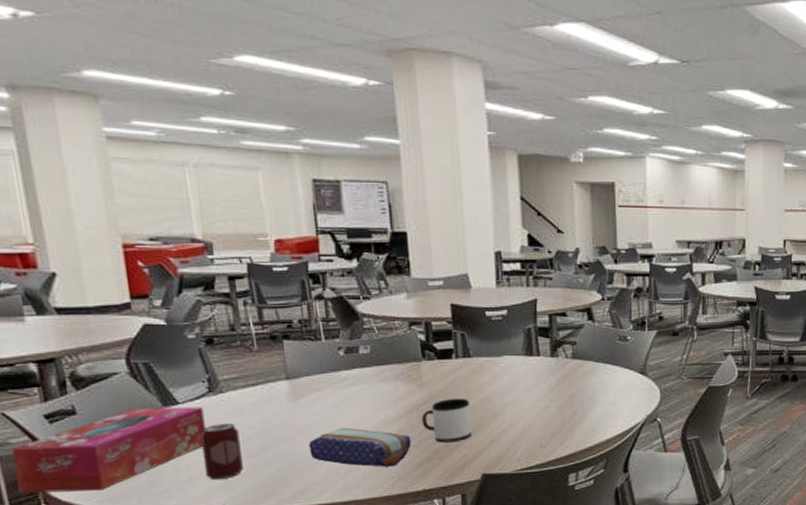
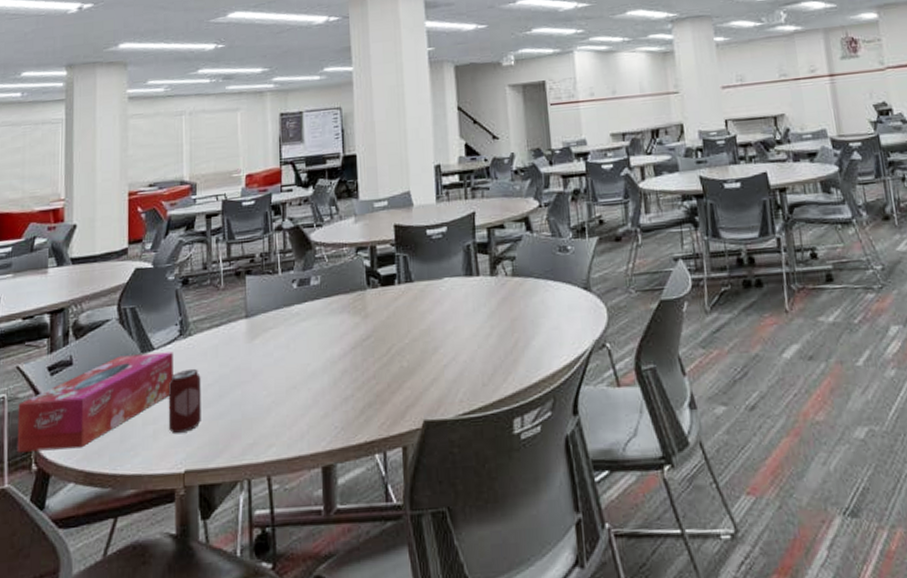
pencil case: present [308,427,412,467] -> none [260,369,355,415]
mug: present [421,398,473,443] -> none [365,329,414,384]

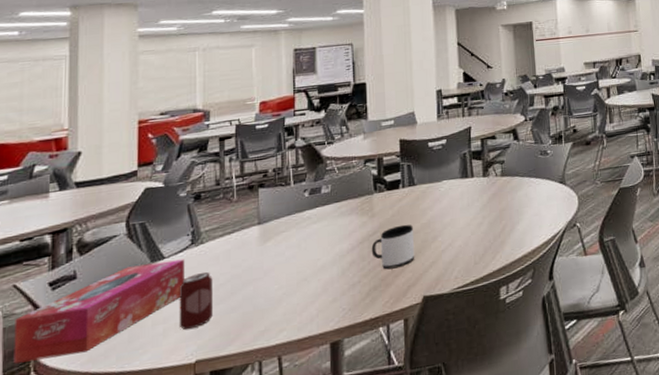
mug: none [365,329,414,384] -> present [371,224,415,270]

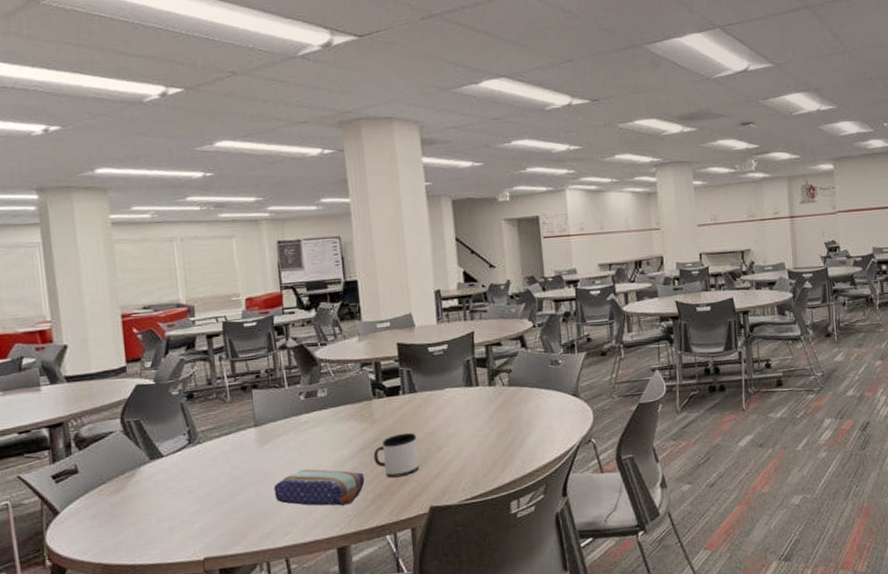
tissue box: present [13,259,185,364] -> none [24,458,185,552]
beverage can: present [179,272,213,331] -> none [180,472,217,528]
pencil case: none [272,264,362,301] -> present [274,469,365,506]

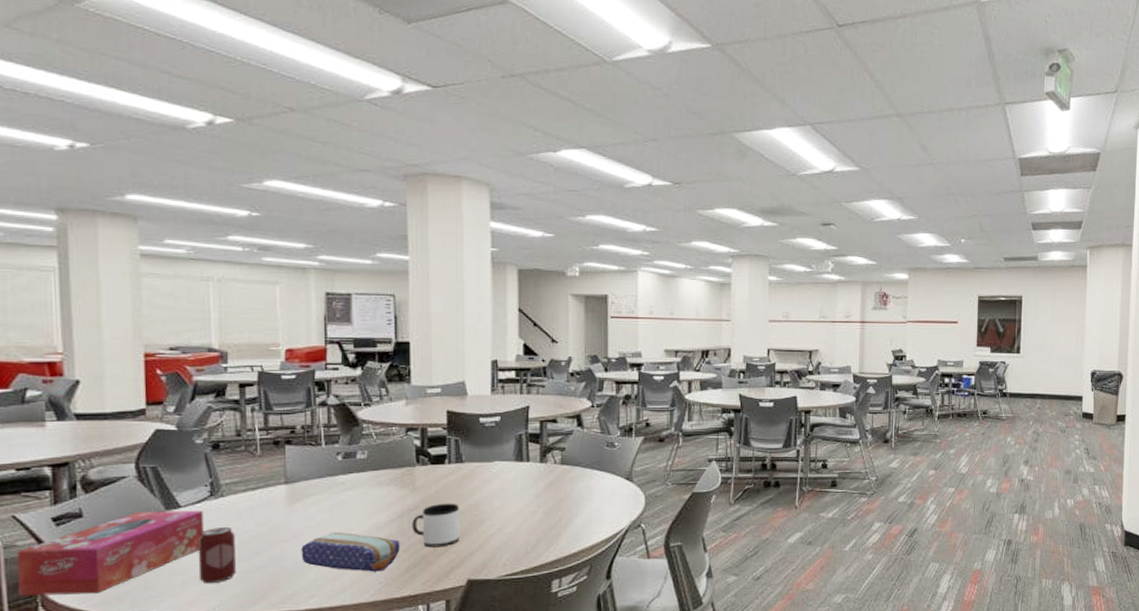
tissue box: none [24,458,185,552] -> present [17,510,204,596]
beverage can: none [180,472,217,528] -> present [198,527,236,584]

